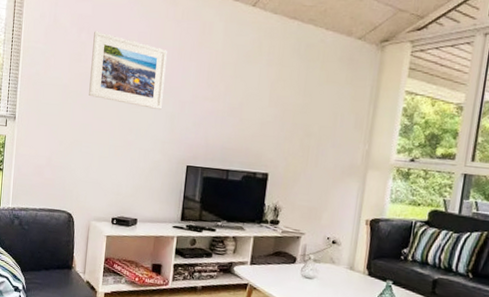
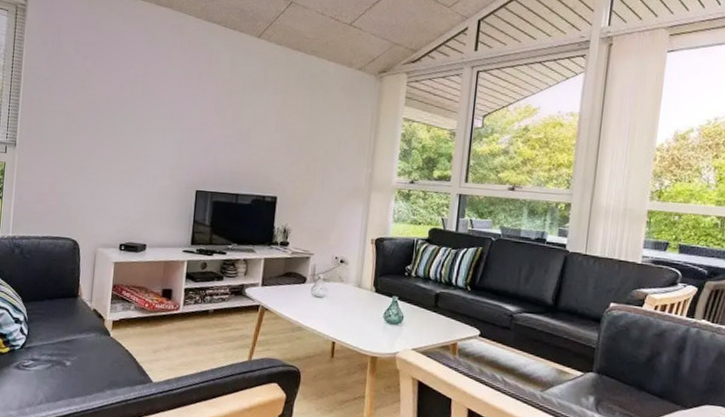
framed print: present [89,31,167,110] -> none [94,58,174,136]

